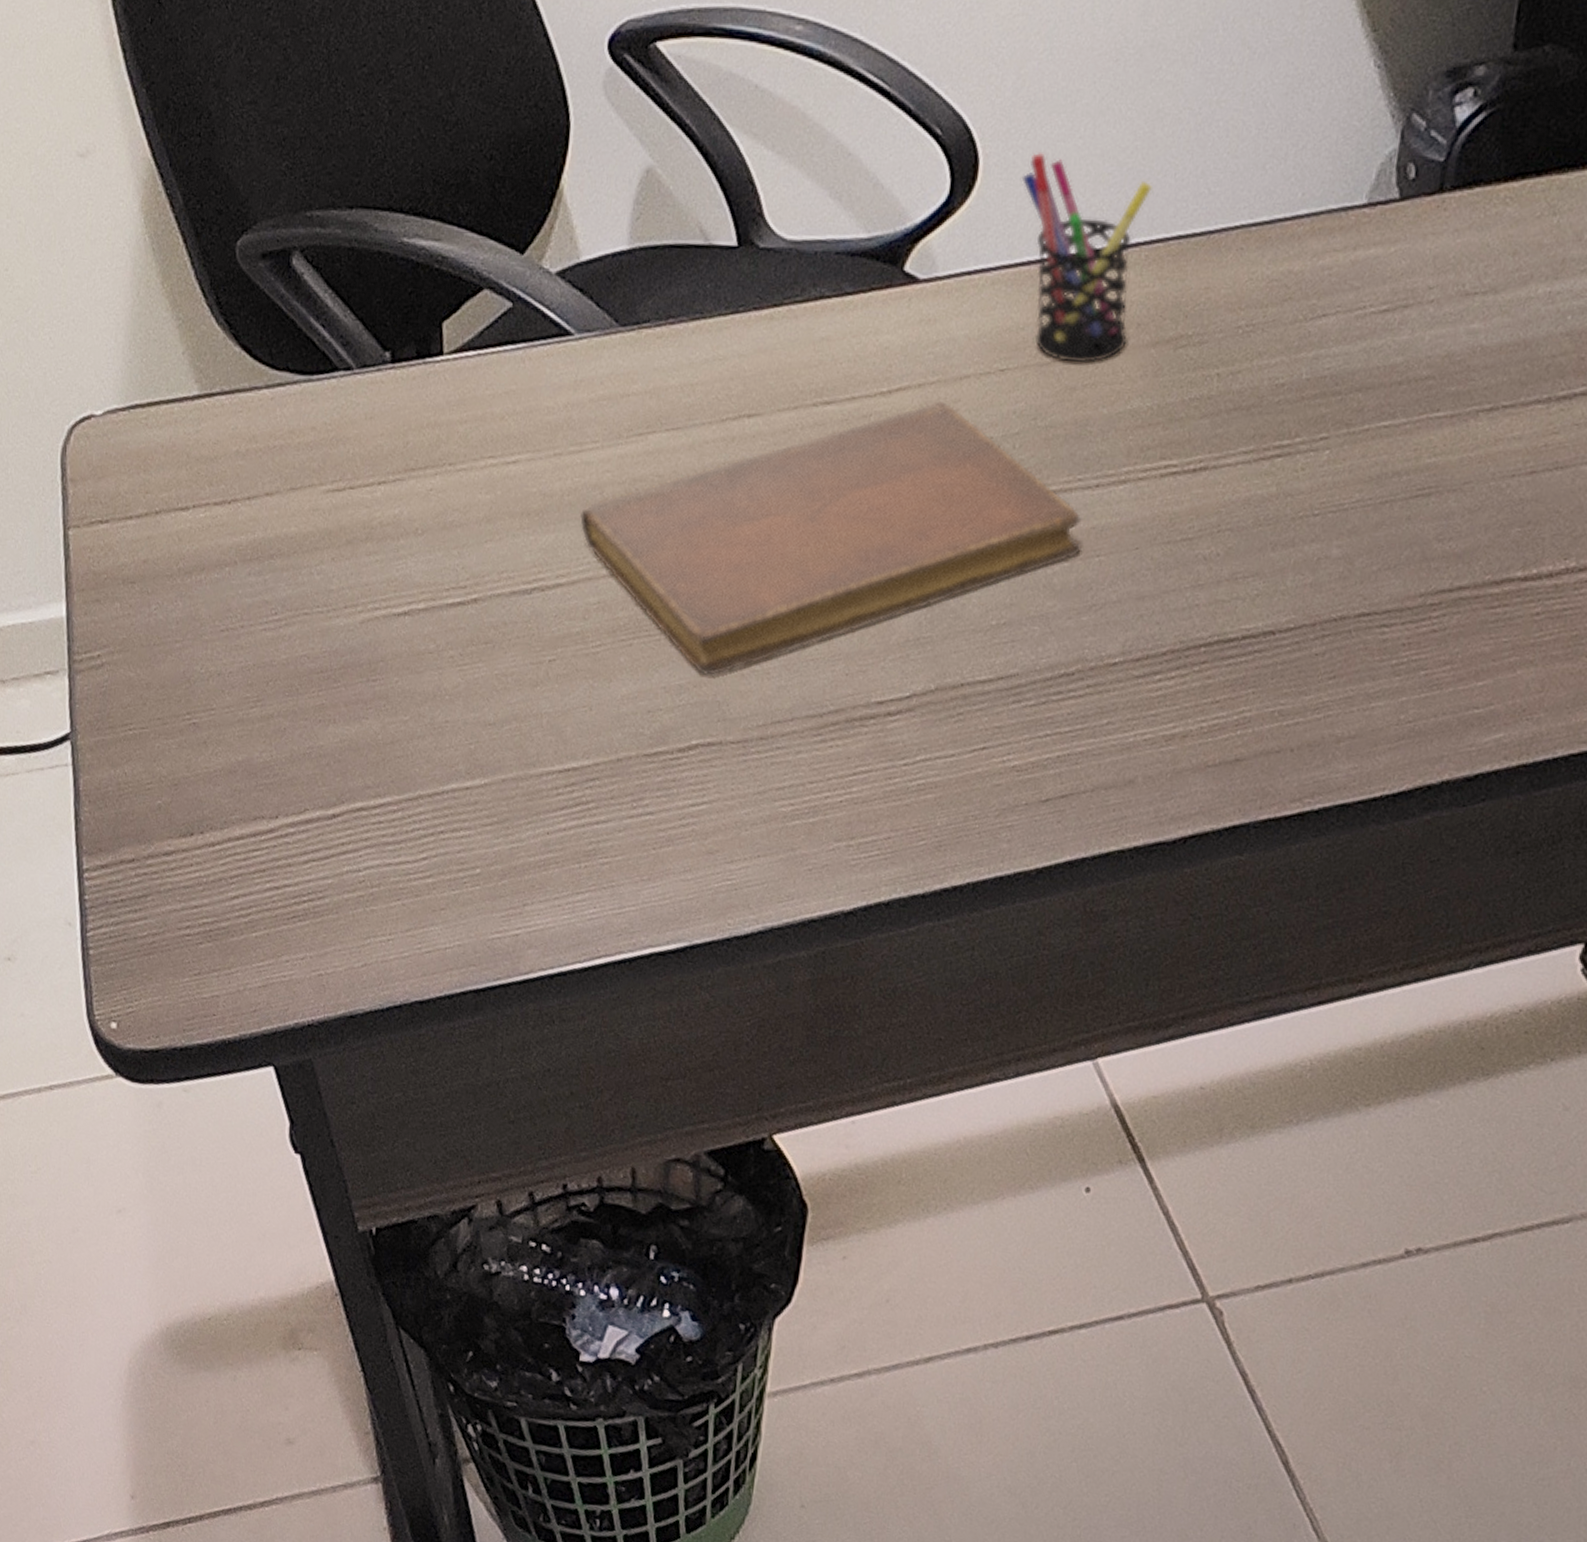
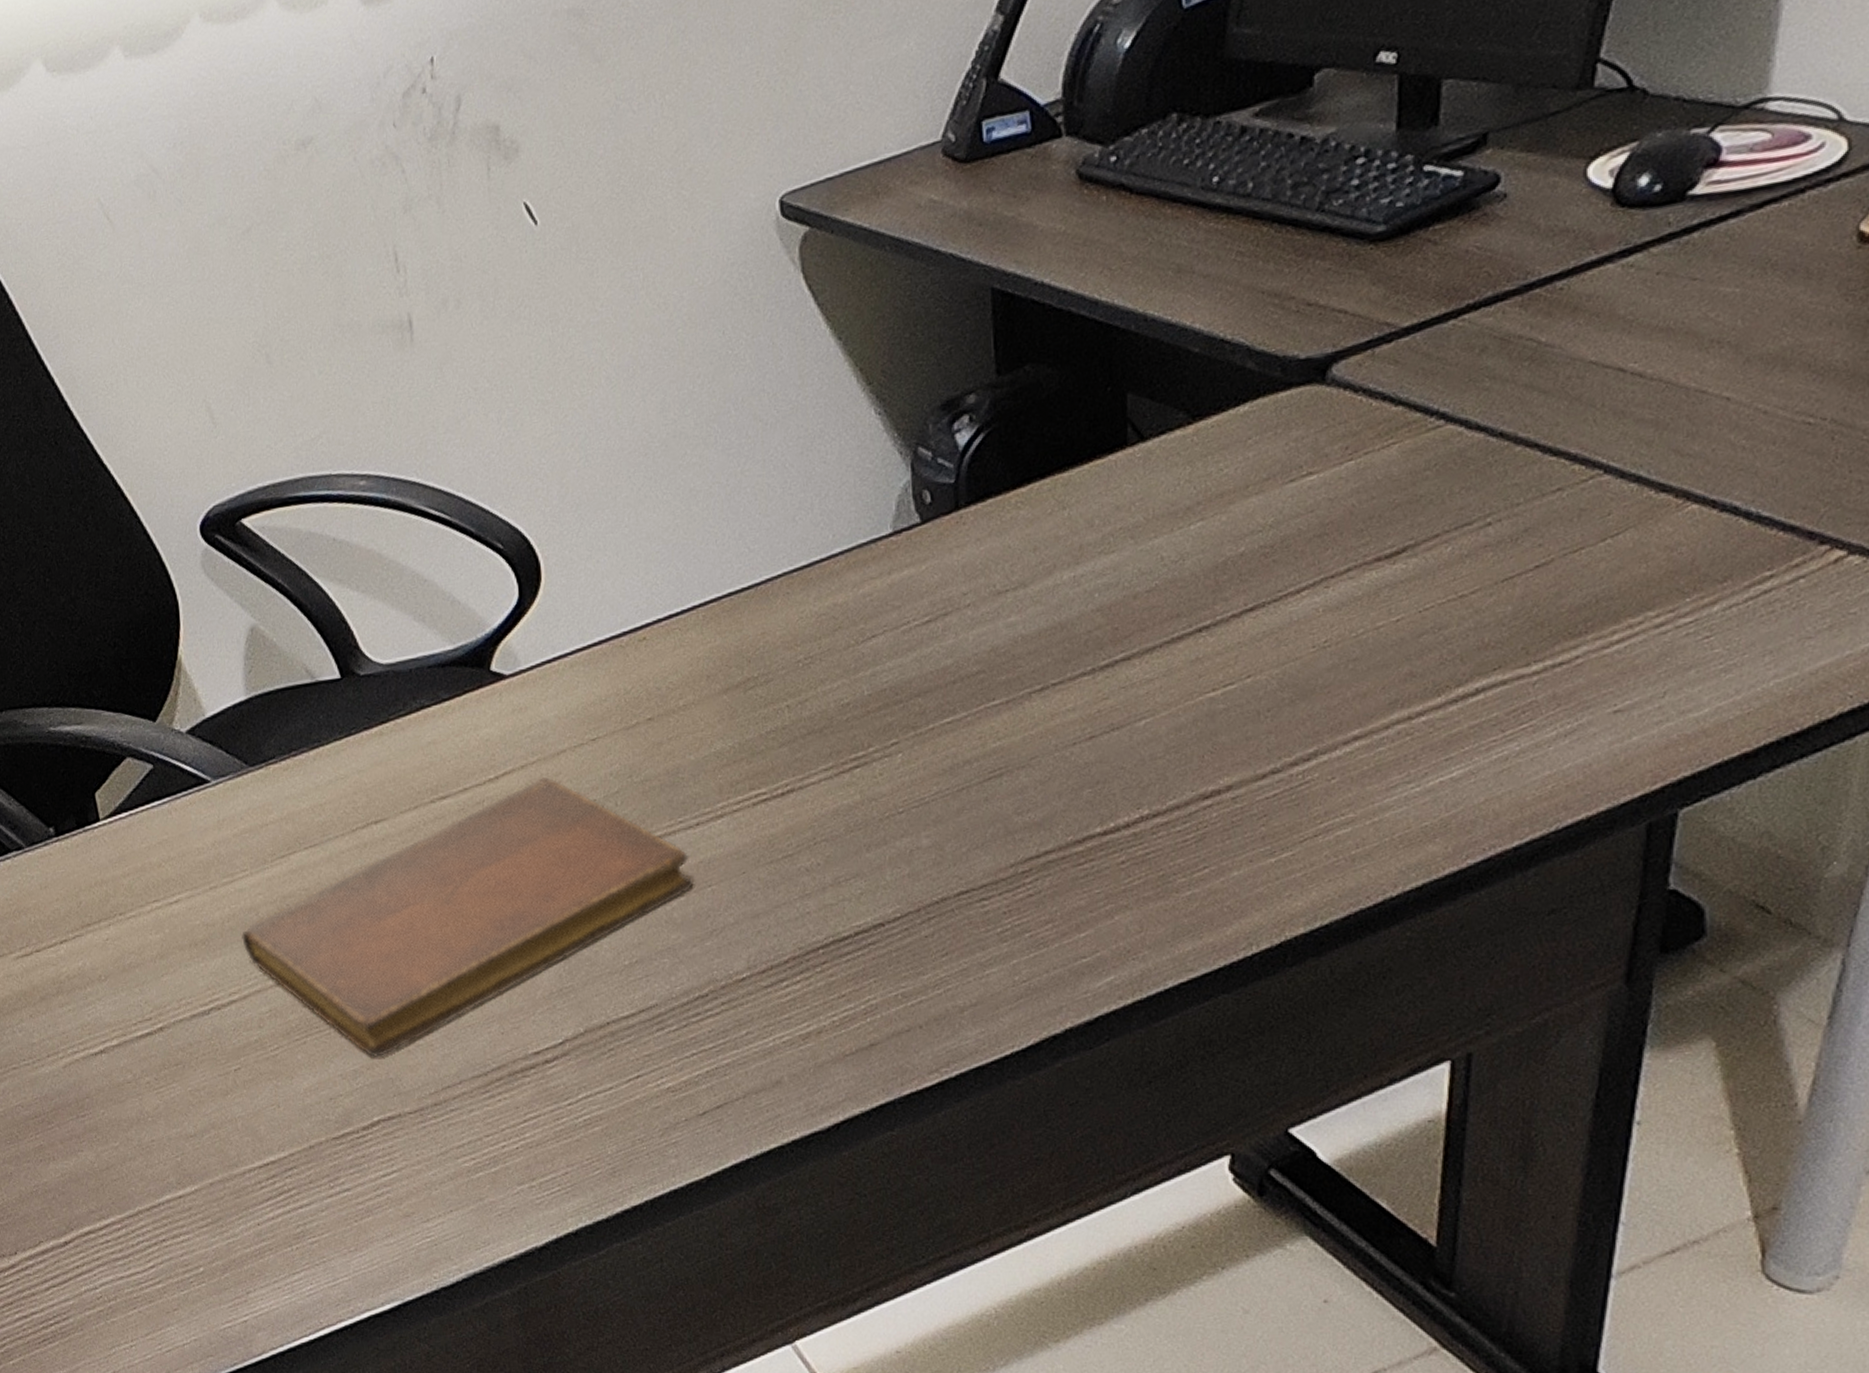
pen holder: present [1021,153,1152,363] -> none [580,546,700,722]

